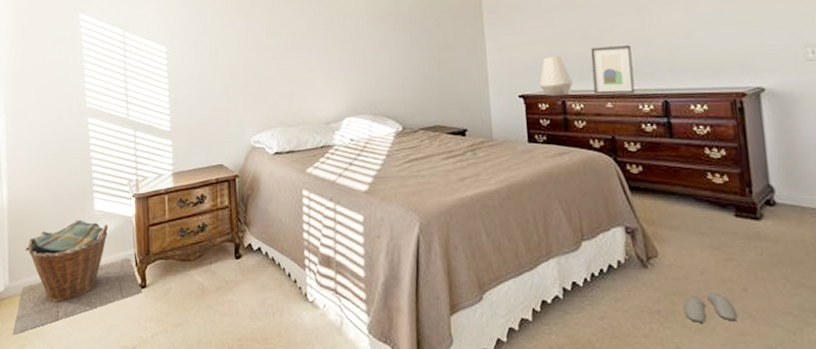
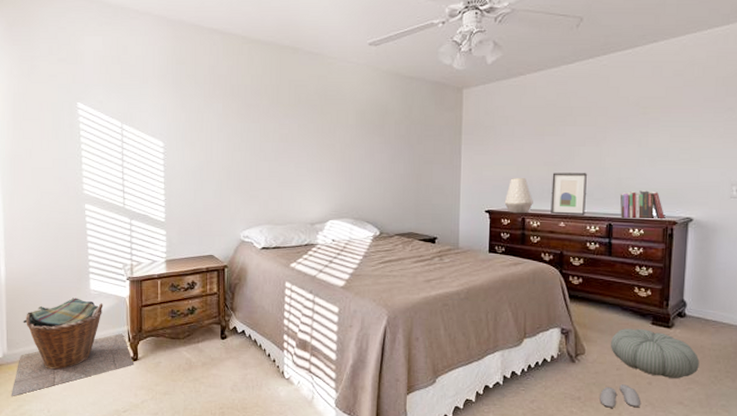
books: none [672,59,730,94] -> present [619,190,664,219]
pouf: none [688,223,804,282] -> present [611,328,700,378]

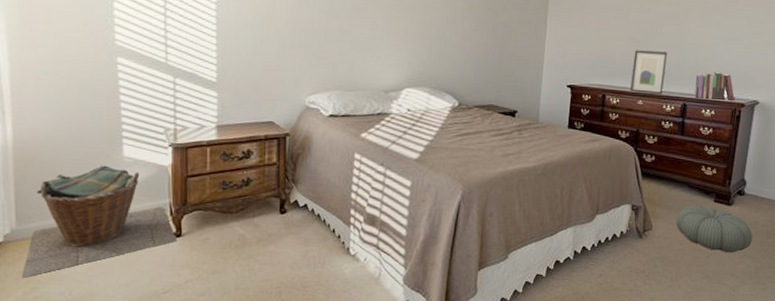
vase: present [504,178,533,214] -> none [586,53,615,90]
slippers: present [599,384,640,408] -> none [662,258,699,281]

